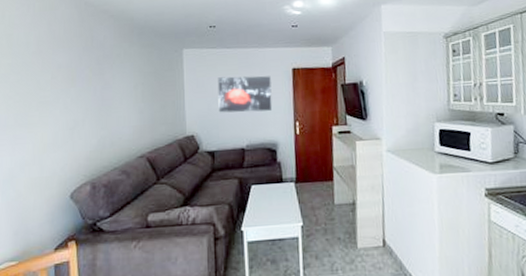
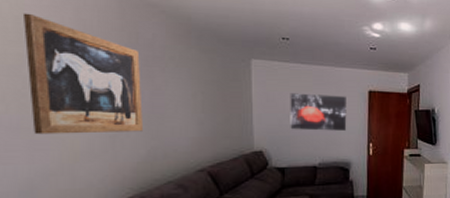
wall art: none [12,30,96,130] -> present [22,13,144,135]

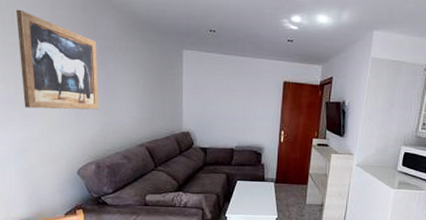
wall art: present [290,93,347,131] -> none [213,81,263,118]

